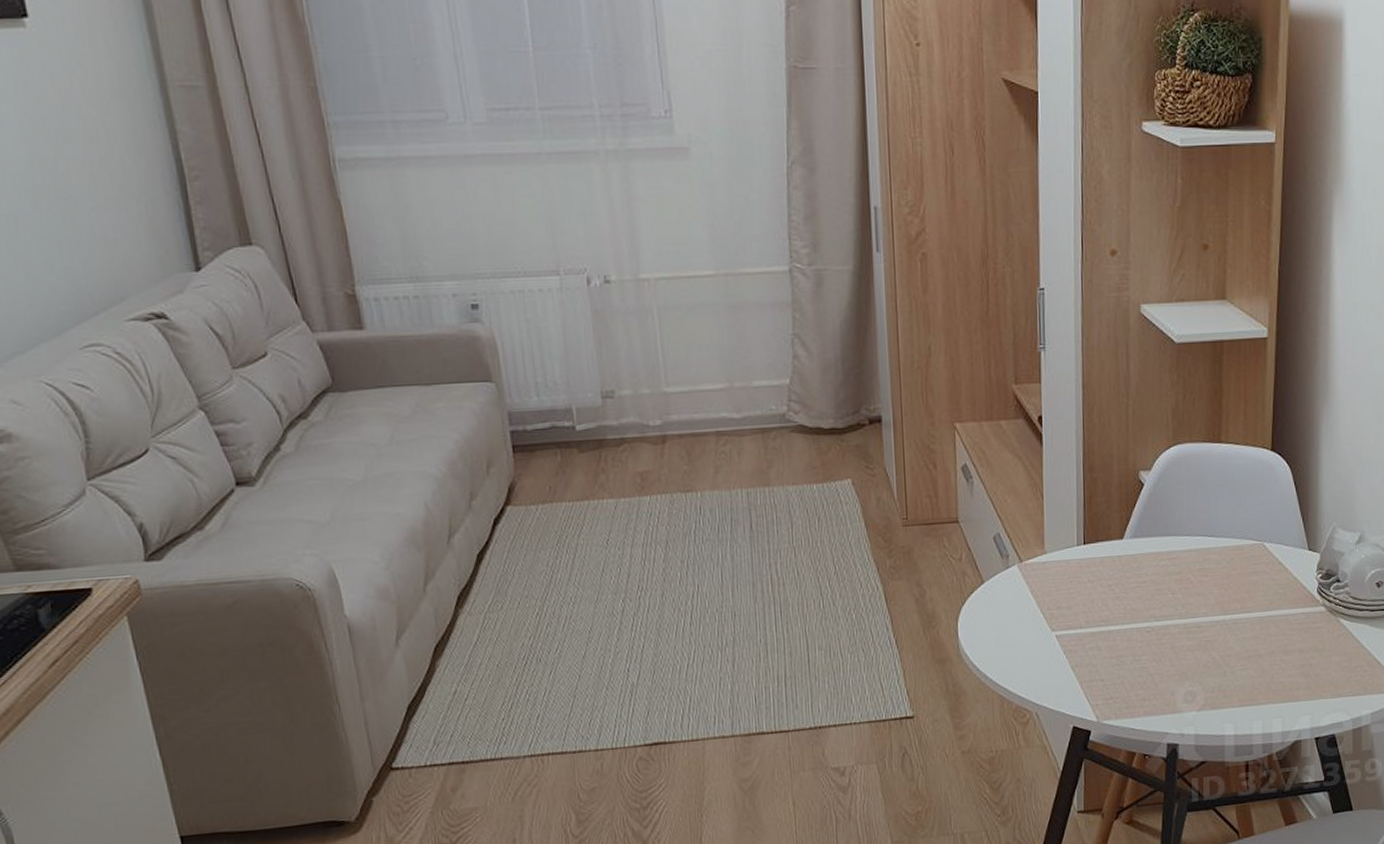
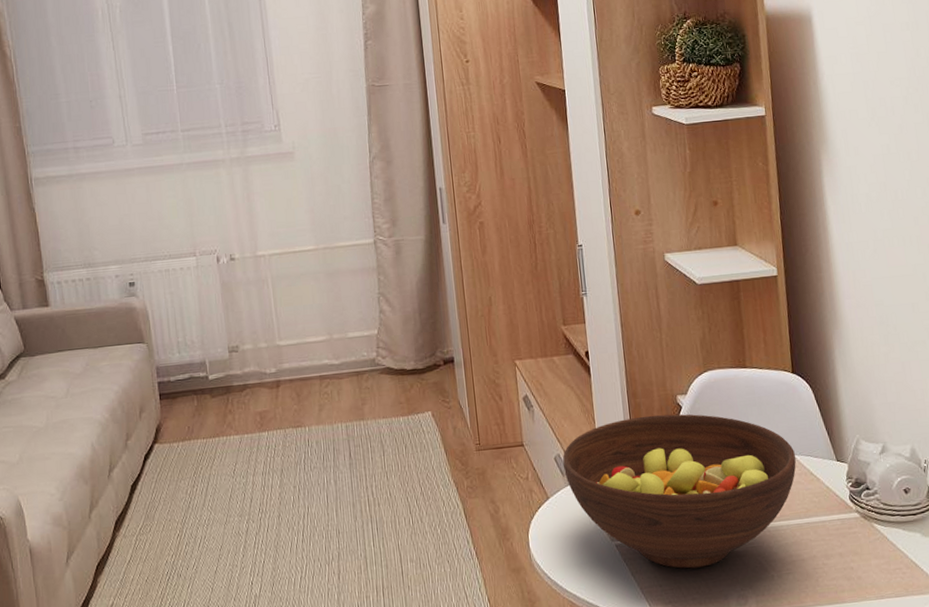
fruit bowl: none [1002,492,1264,663] -> present [563,414,796,569]

